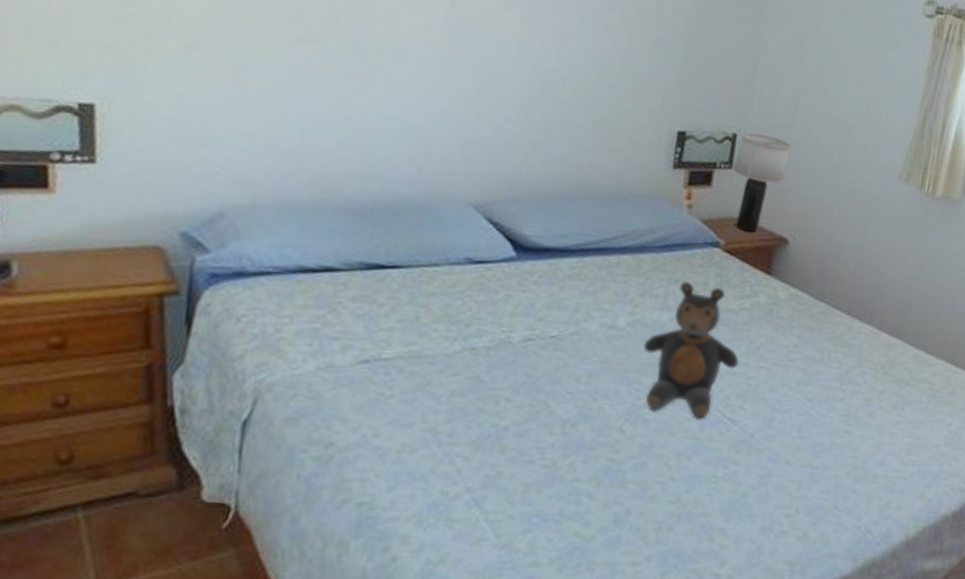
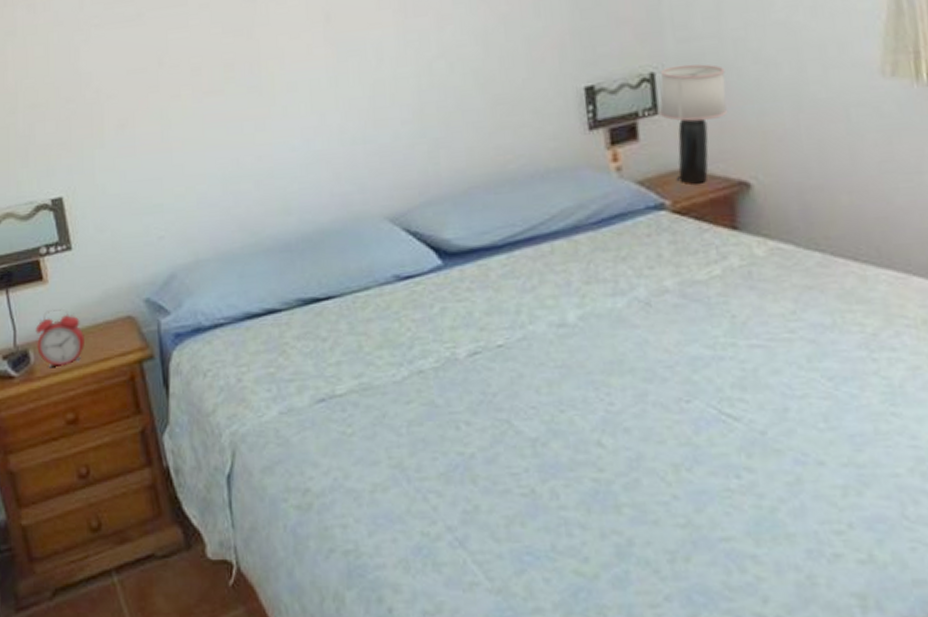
alarm clock: none [24,221,93,287] -> present [35,308,85,368]
teddy bear: present [643,280,739,419] -> none [602,256,724,420]

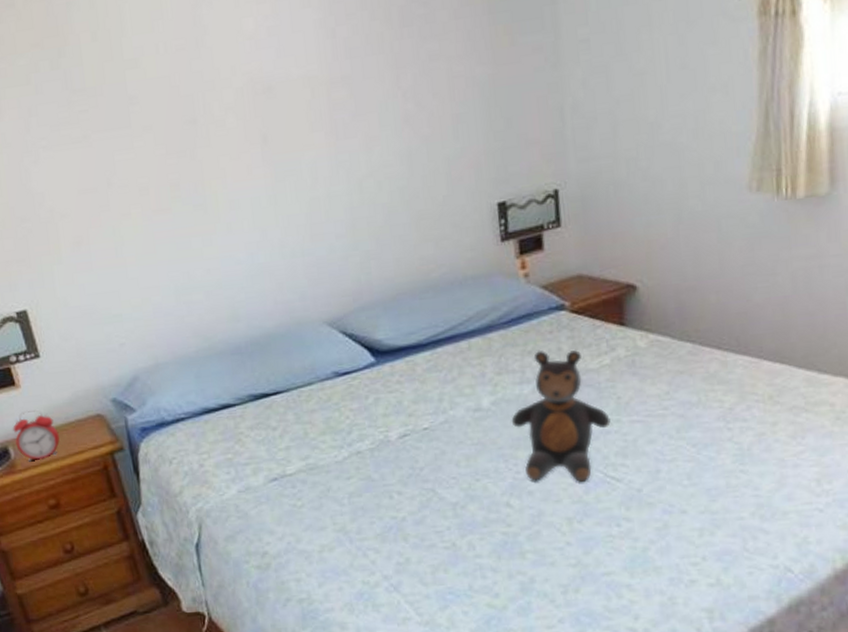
teddy bear: none [602,256,724,420] -> present [511,349,611,483]
table lamp: present [659,64,727,184] -> none [561,181,619,288]

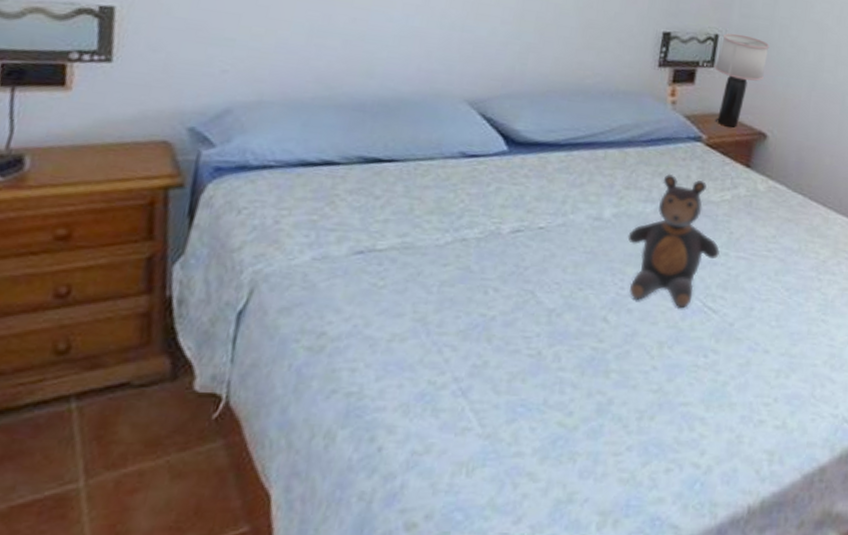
alarm clock: present [13,409,60,462] -> none [36,117,104,180]
table lamp: none [561,181,619,288] -> present [714,33,770,128]

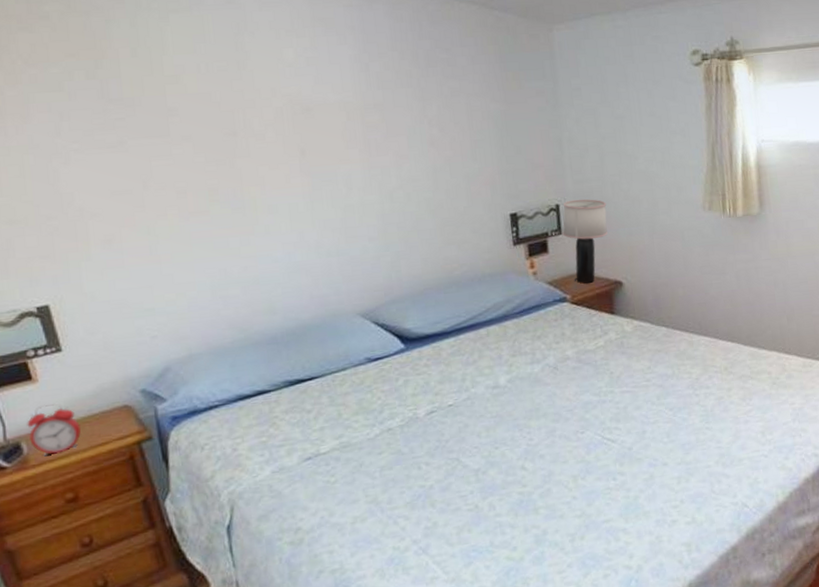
alarm clock: none [36,117,104,180] -> present [27,403,81,457]
teddy bear: present [627,173,720,309] -> none [524,334,606,446]

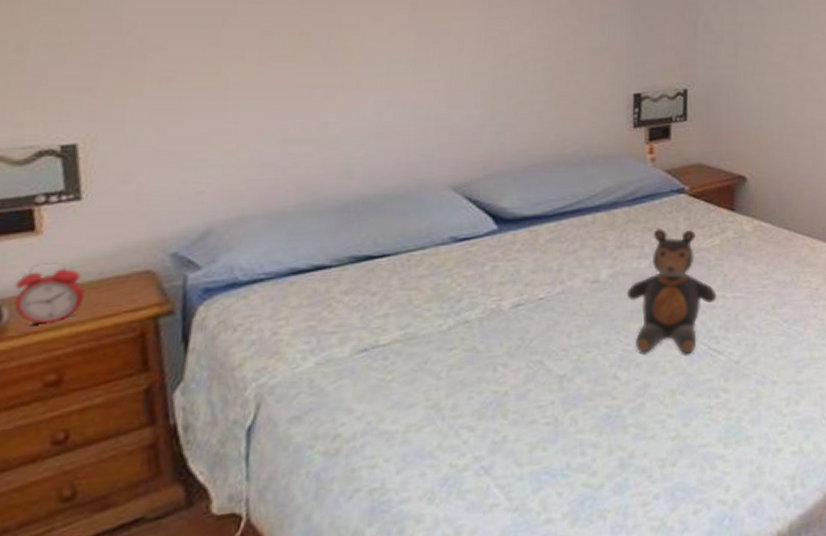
teddy bear: none [524,334,606,446] -> present [626,228,717,355]
table lamp: present [562,199,608,284] -> none [688,86,737,175]

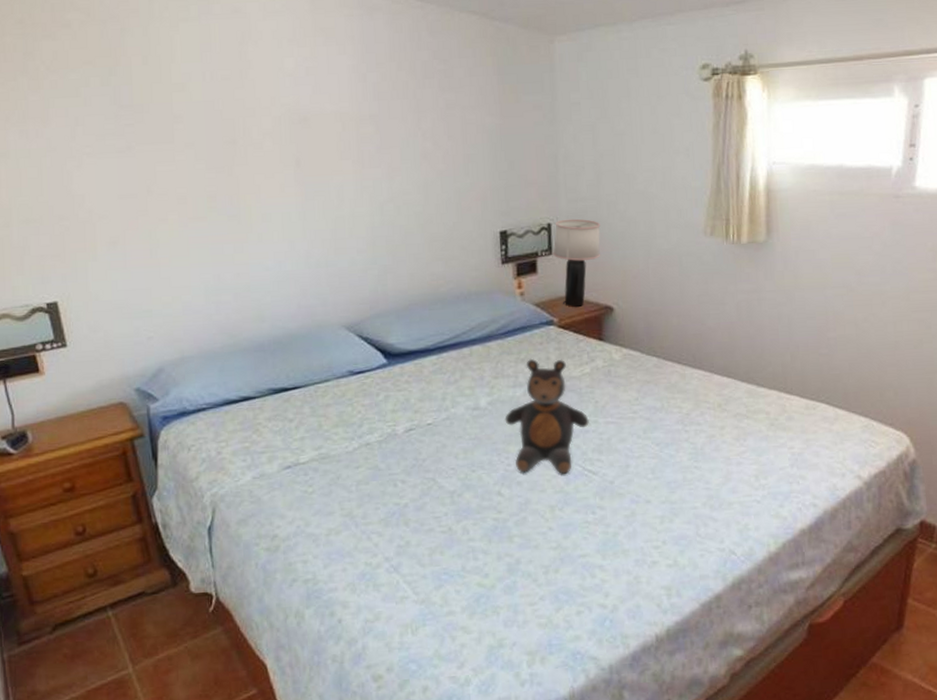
alarm clock: present [14,261,85,326] -> none [33,395,80,446]
table lamp: none [688,86,737,175] -> present [553,218,601,307]

